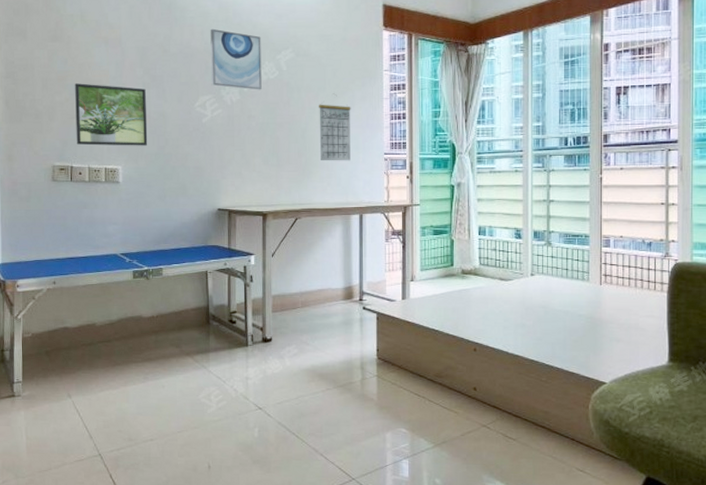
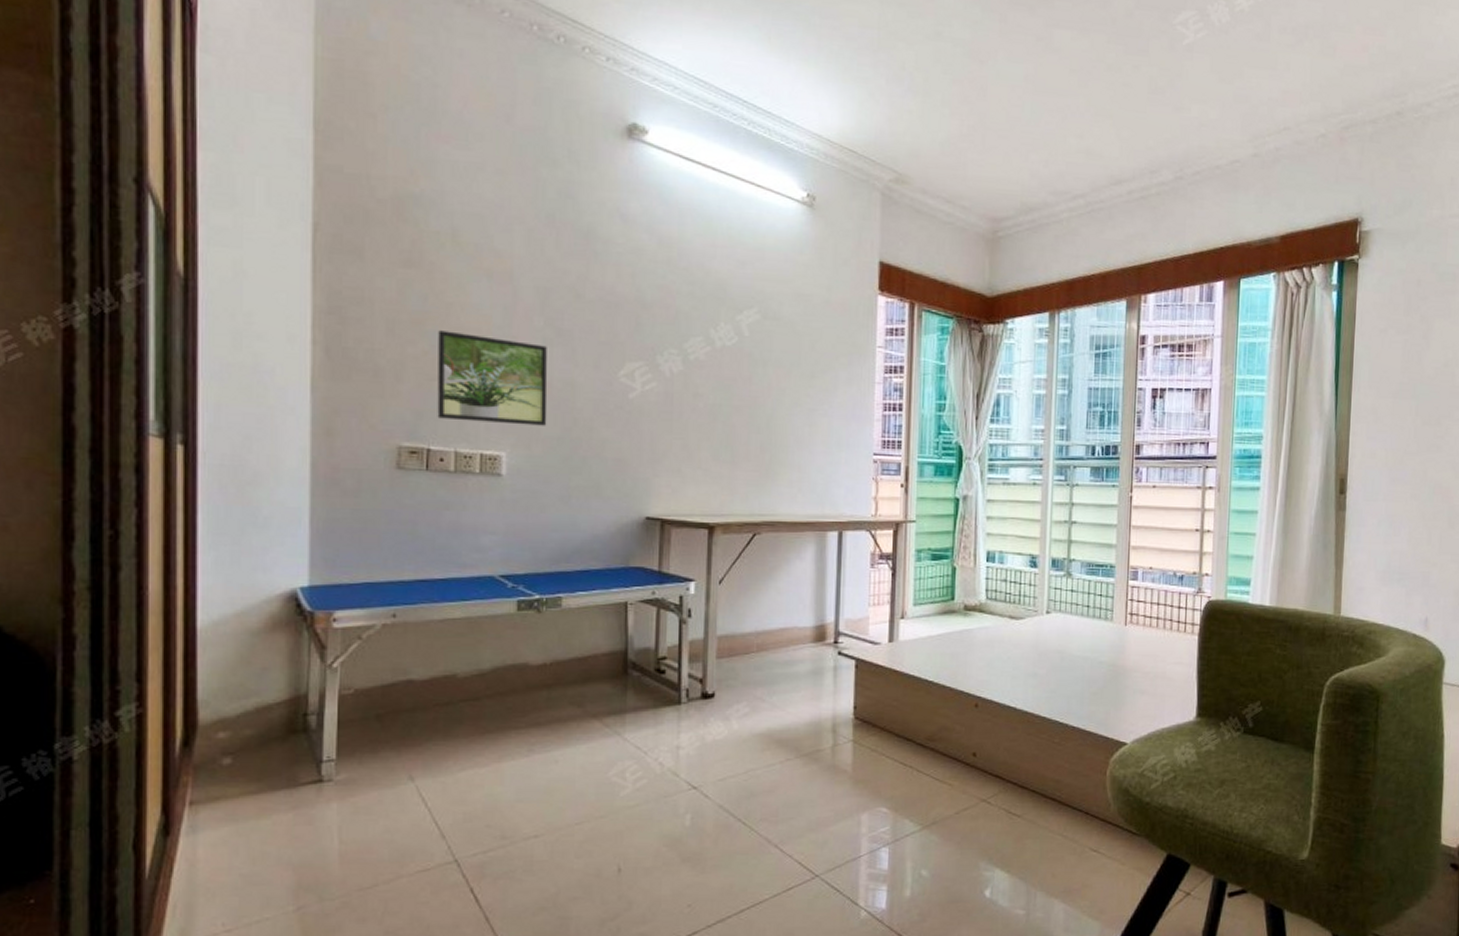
wall art: present [210,28,262,90] -> none [643,271,716,360]
calendar: present [318,93,351,161] -> none [789,371,833,461]

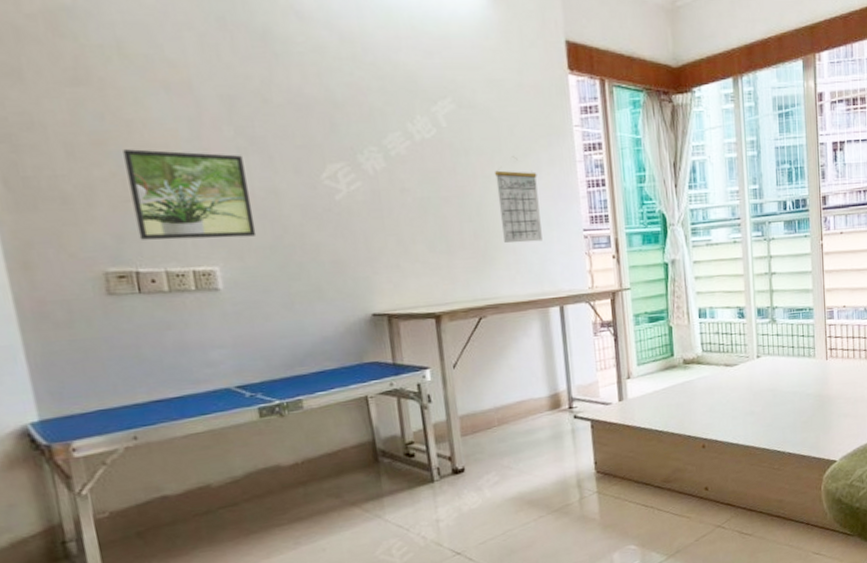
calendar: none [789,371,833,461] -> present [494,156,543,243]

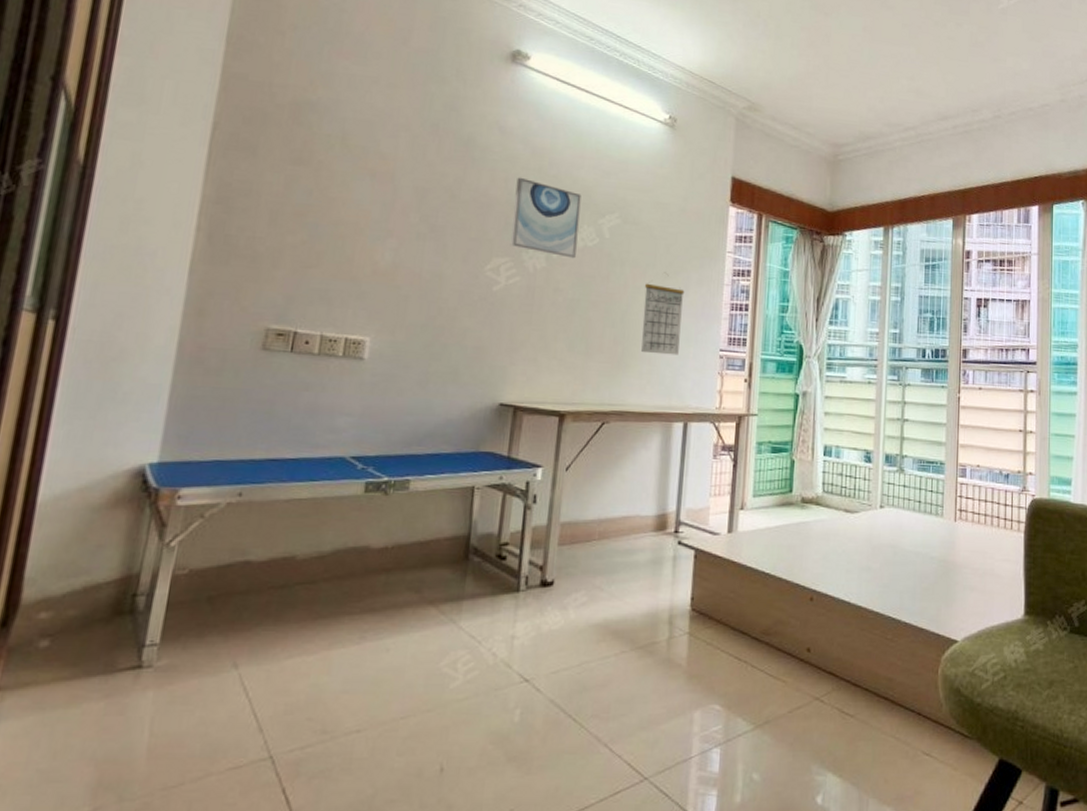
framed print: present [123,149,257,240] -> none [307,222,420,314]
wall art: none [330,69,415,155] -> present [510,177,582,259]

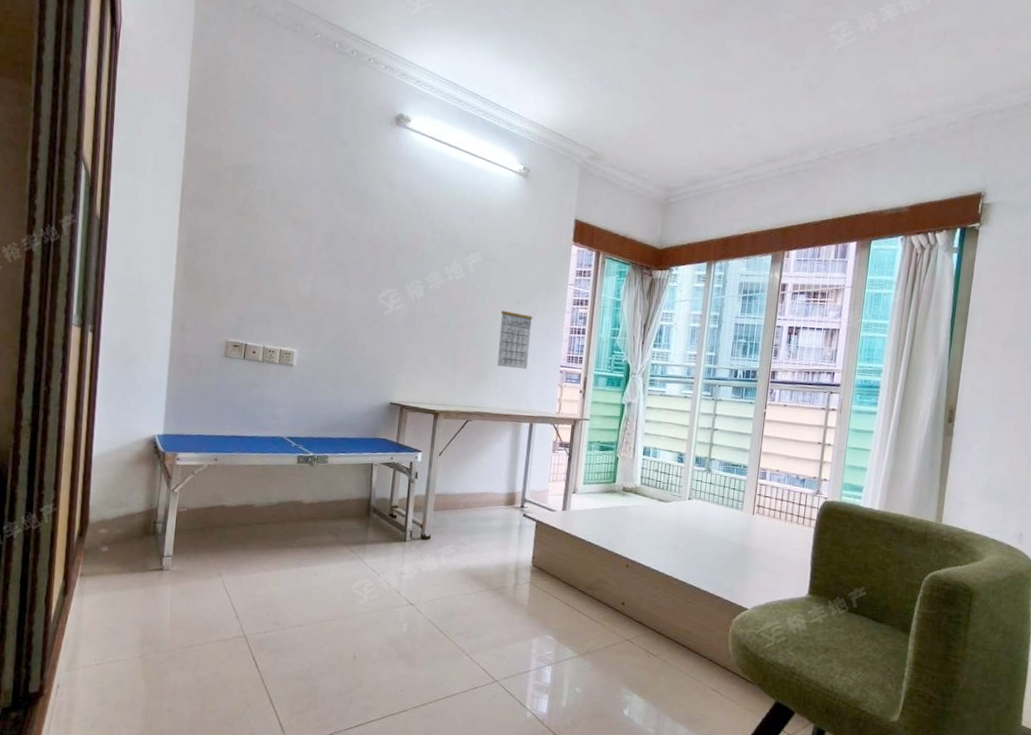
wall art: present [510,177,582,259] -> none [396,222,451,290]

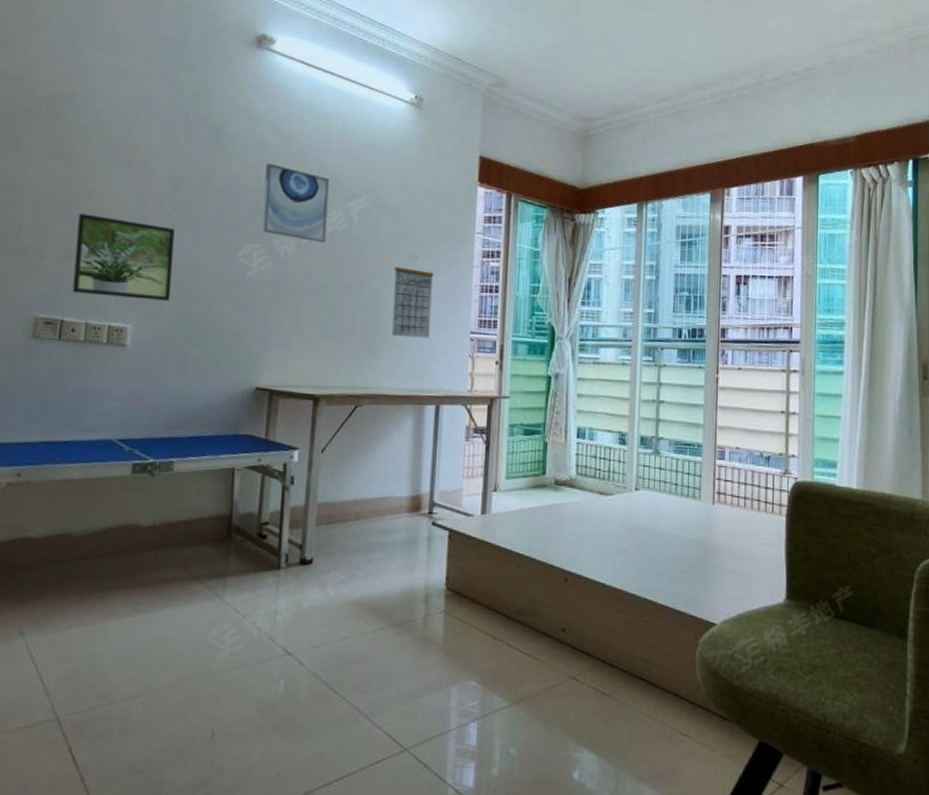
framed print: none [253,261,330,332] -> present [72,213,175,301]
wall art: none [396,222,451,290] -> present [261,163,330,244]

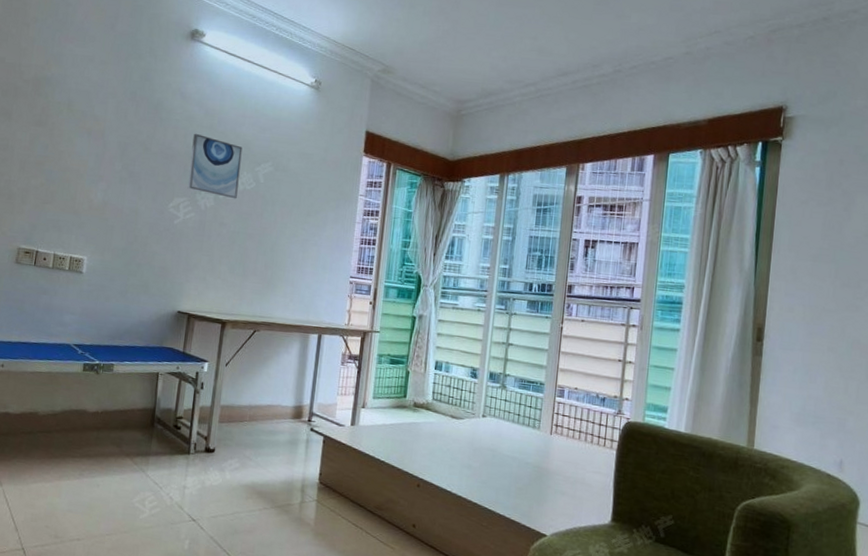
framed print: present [72,213,175,301] -> none [45,169,122,240]
calendar: present [391,255,434,339] -> none [286,211,323,280]

